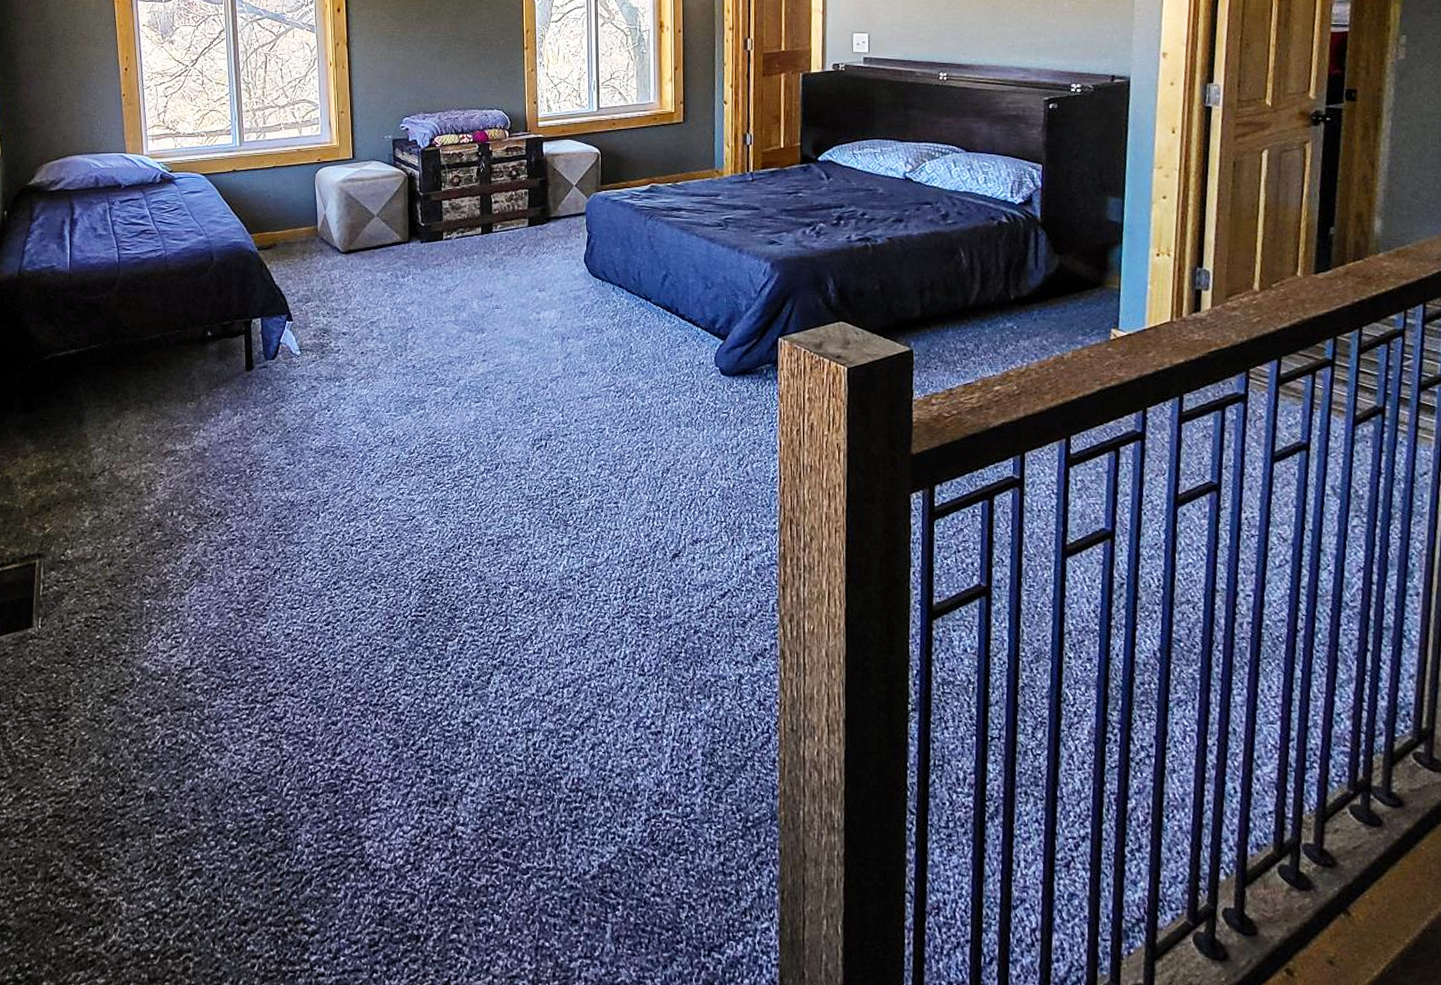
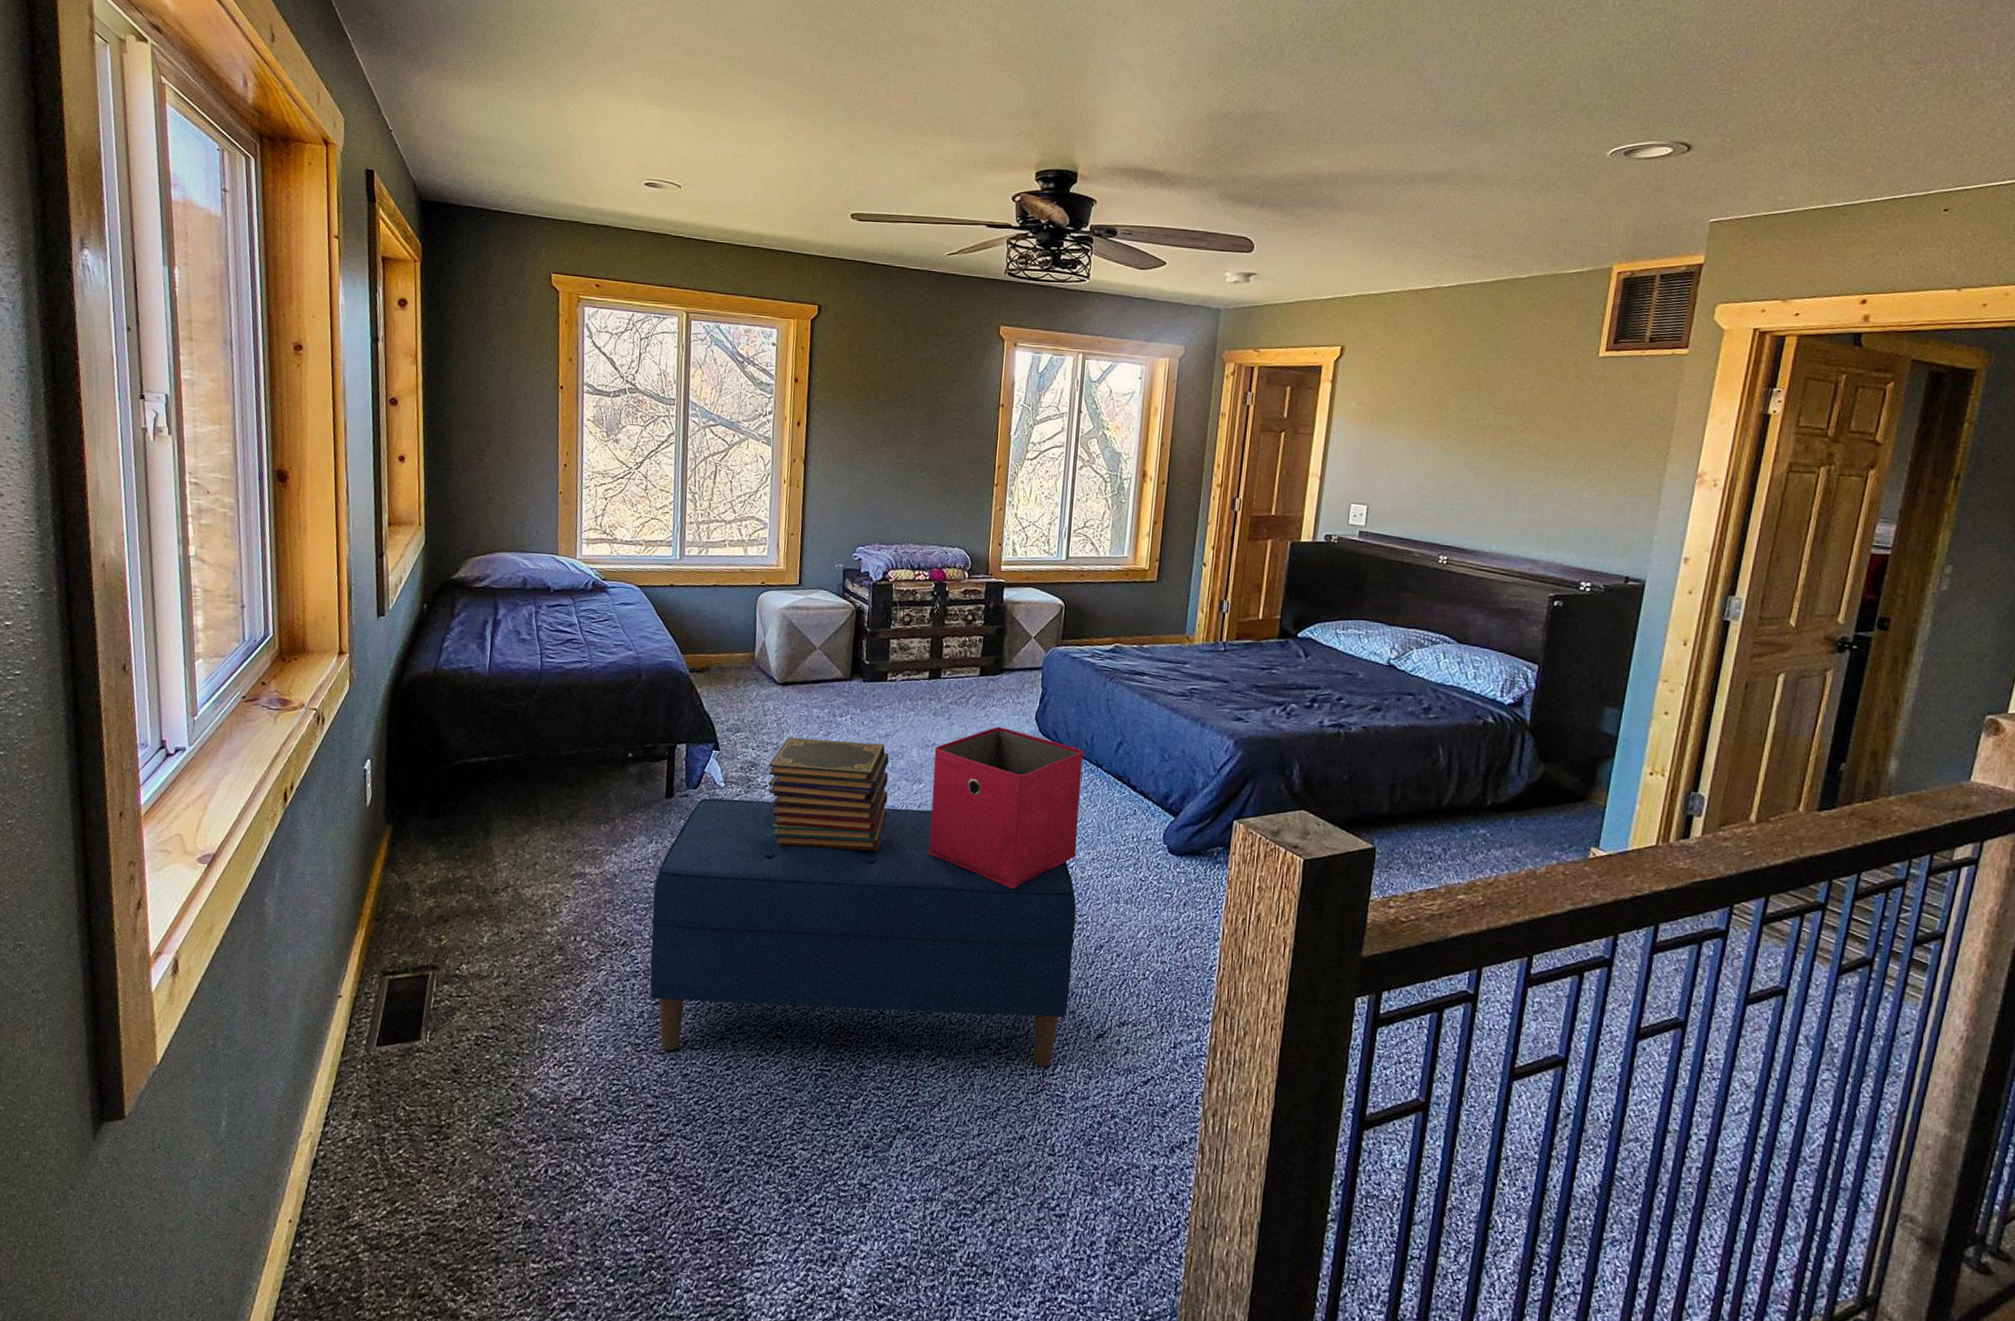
bench: none [242,357,643,613] -> present [650,798,1077,1067]
book stack: none [339,300,456,406] -> present [768,737,889,851]
storage bin: none [493,272,635,425] -> present [928,726,1085,890]

